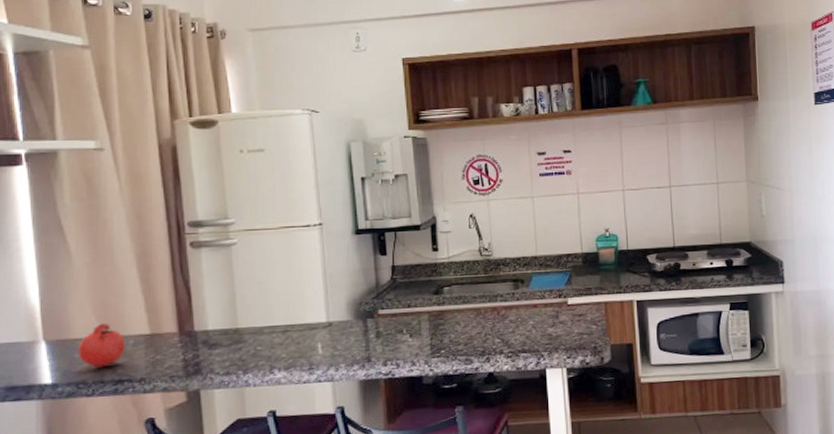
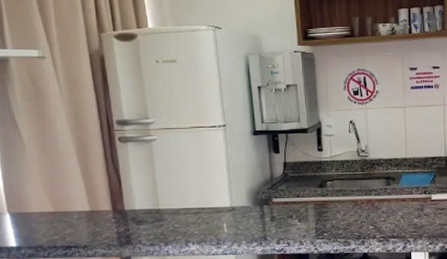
fruit: present [78,324,125,368] -> none [35,201,71,236]

